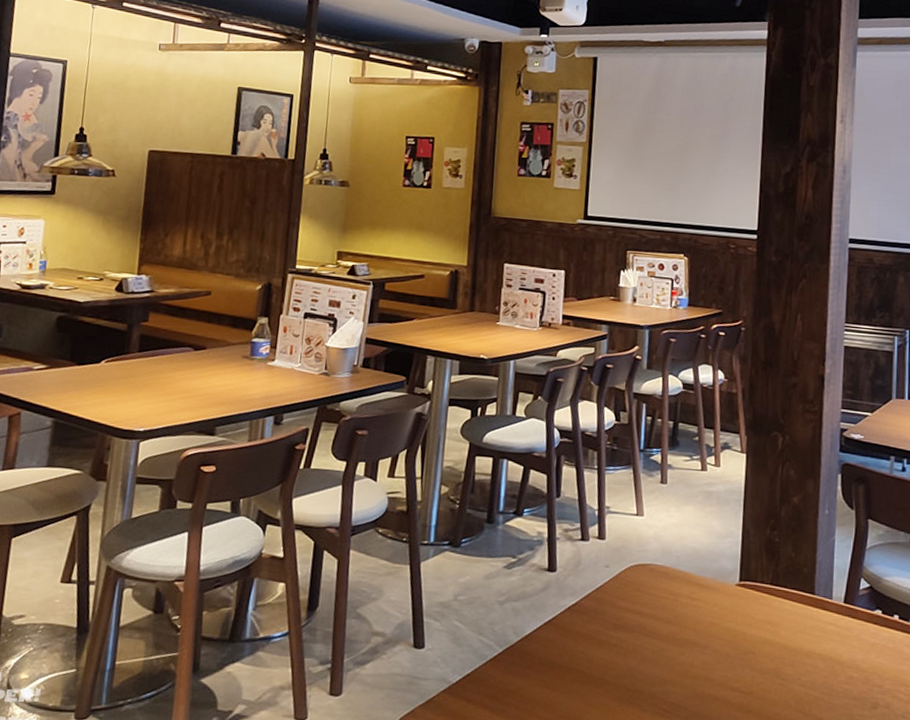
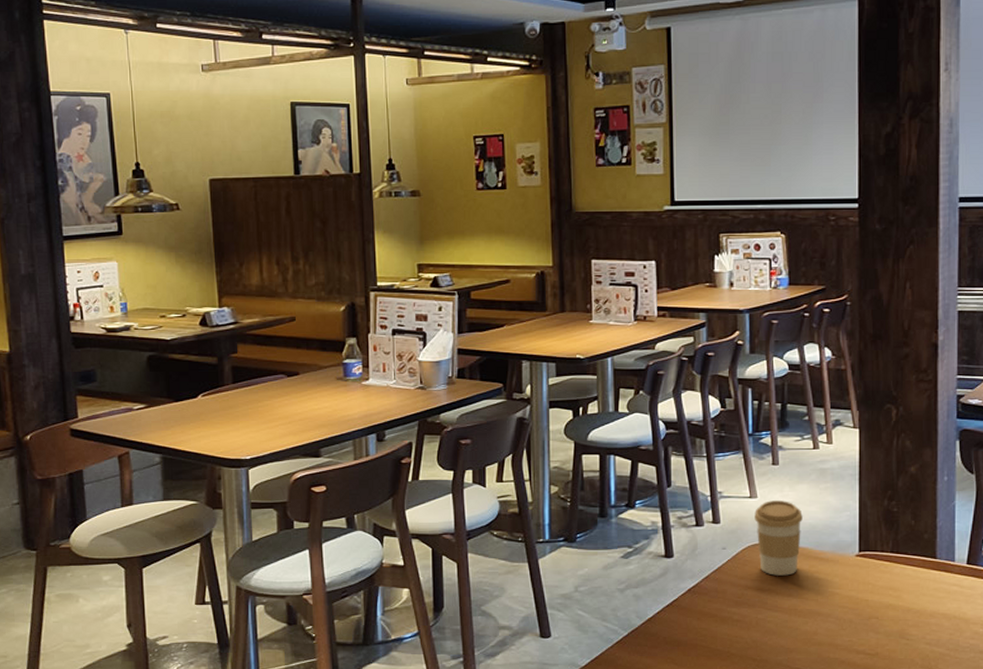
coffee cup: none [639,520,687,601] -> present [754,500,803,576]

